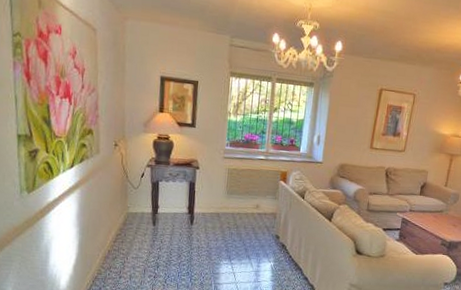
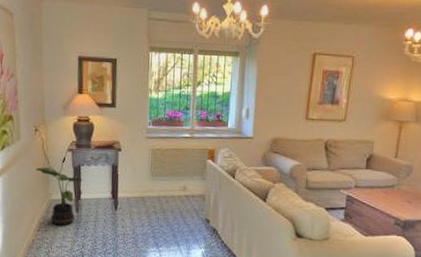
potted plant: none [114,181,160,238] -> present [36,167,82,226]

